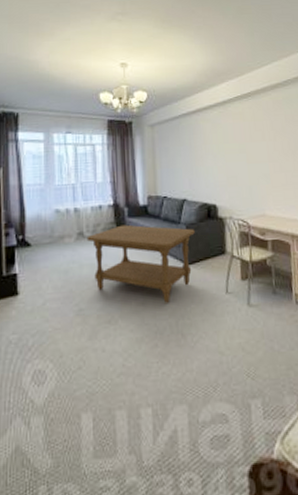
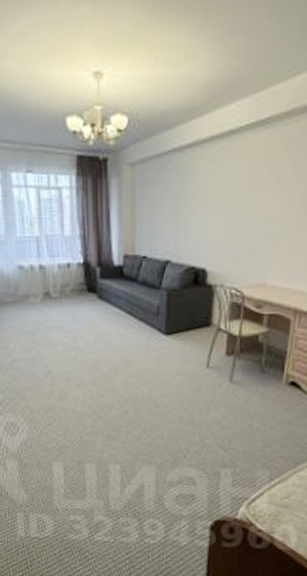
coffee table: present [87,224,195,303] -> none [54,287,177,372]

